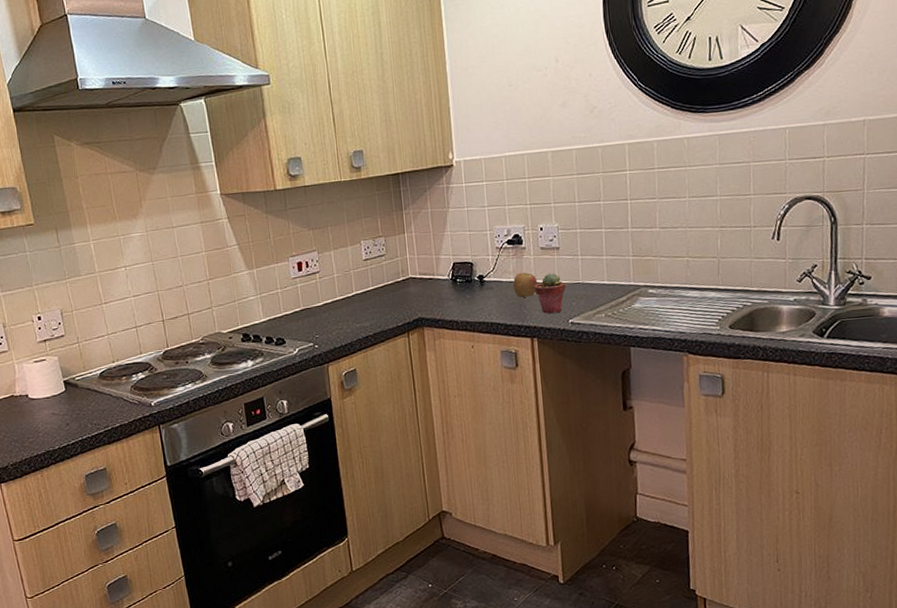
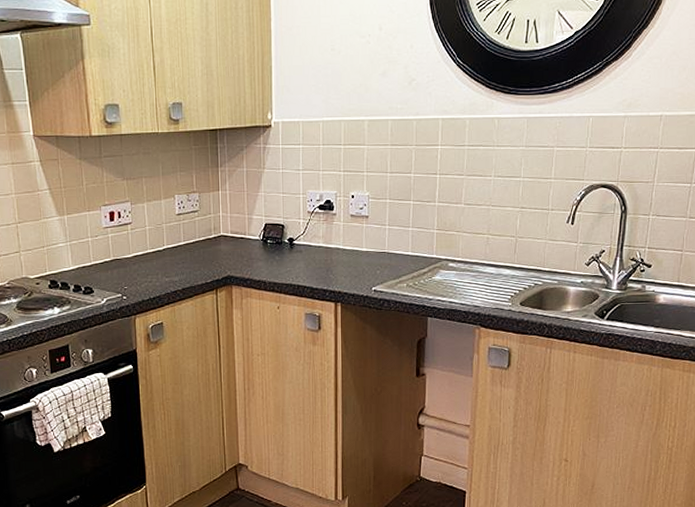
apple: present [513,272,538,298] -> none [321,238,346,263]
potted succulent: present [534,273,566,314] -> none [342,240,371,281]

